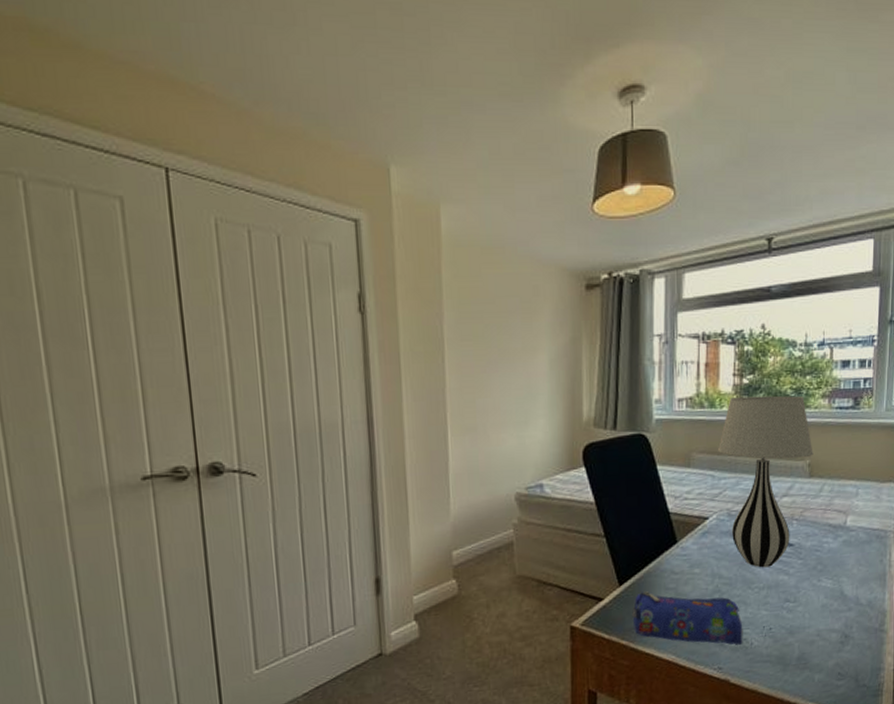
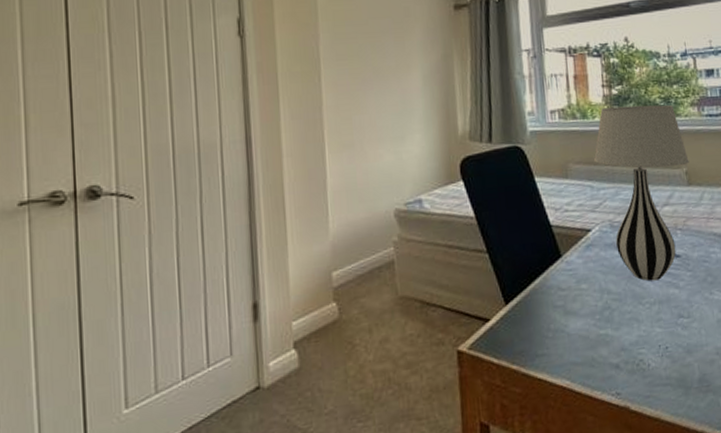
pencil case: present [631,591,743,645] -> none [520,310,640,367]

